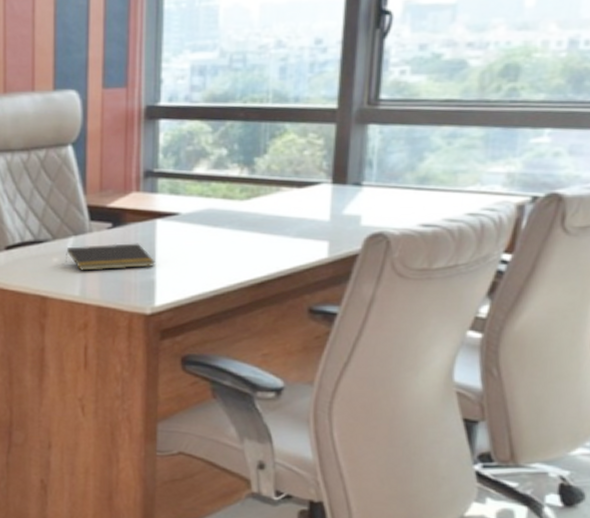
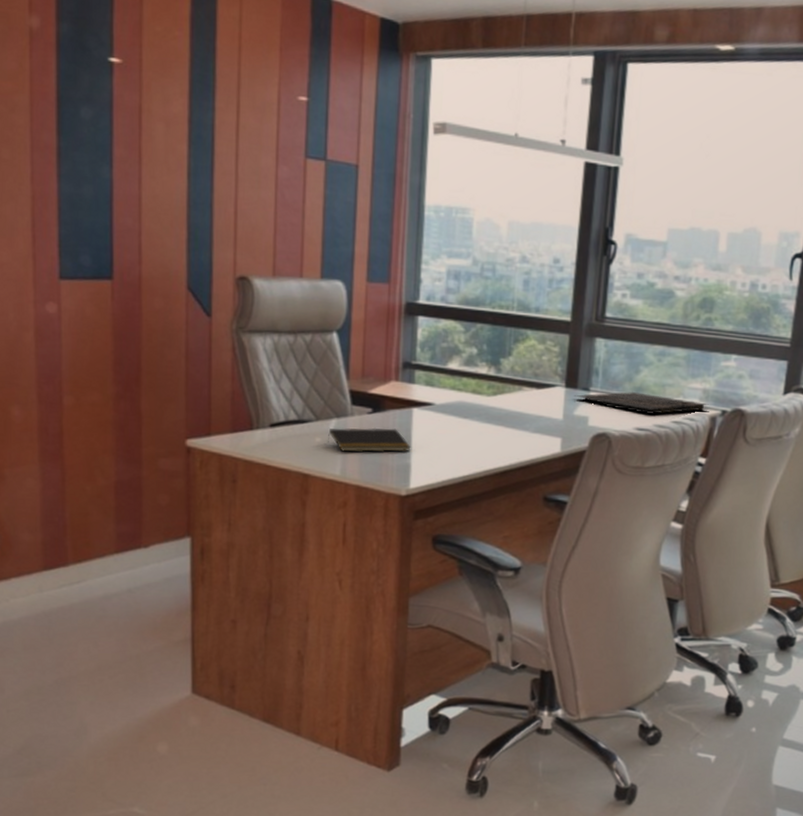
keyboard: none [344,183,515,207] -> present [575,392,709,414]

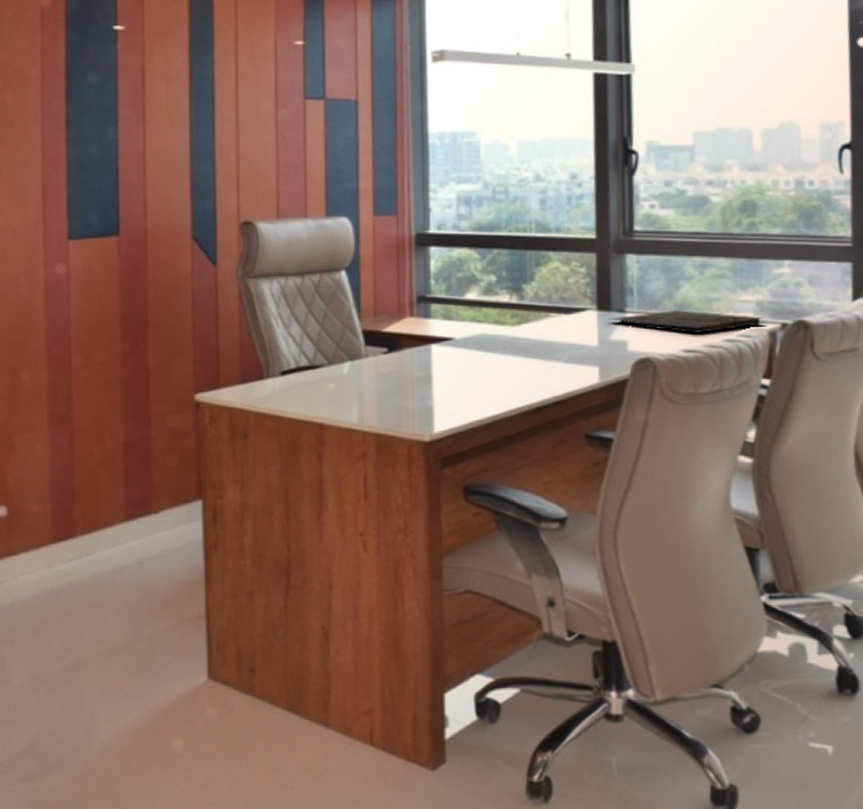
notepad: present [328,427,411,453] -> none [342,368,432,397]

